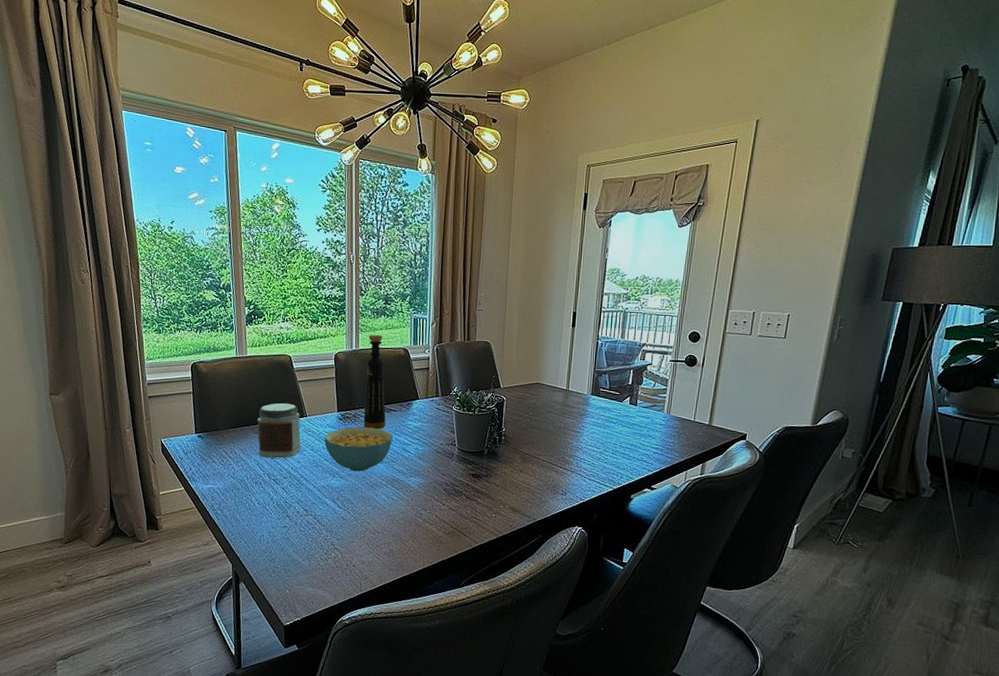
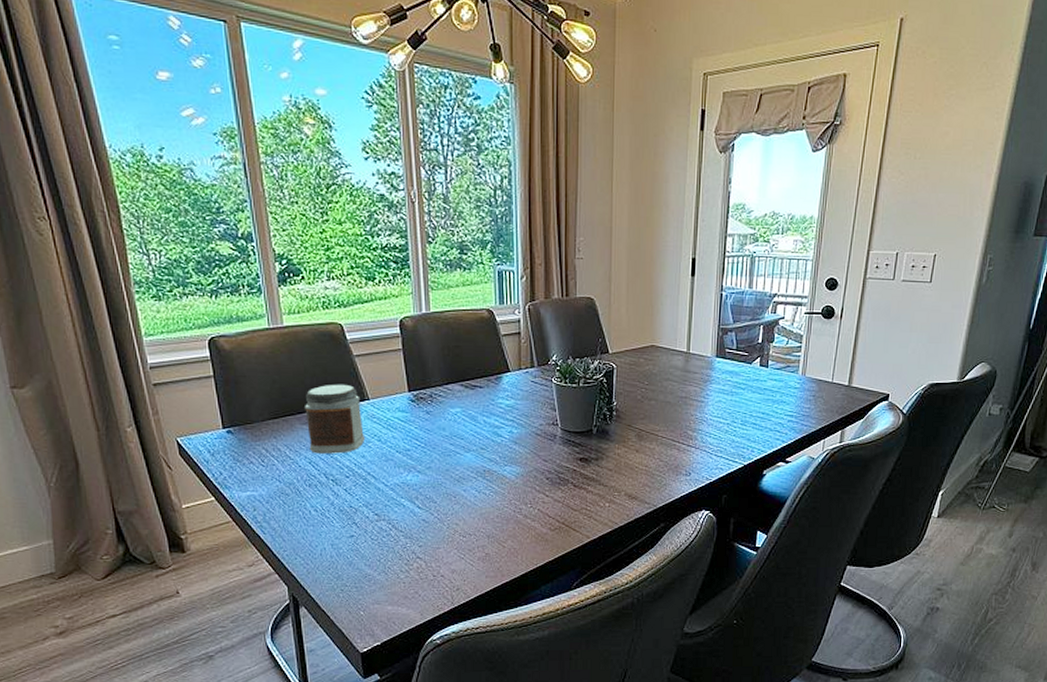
cereal bowl: present [324,427,394,472] -> none [393,408,481,464]
bottle: present [363,335,386,430] -> none [441,293,471,411]

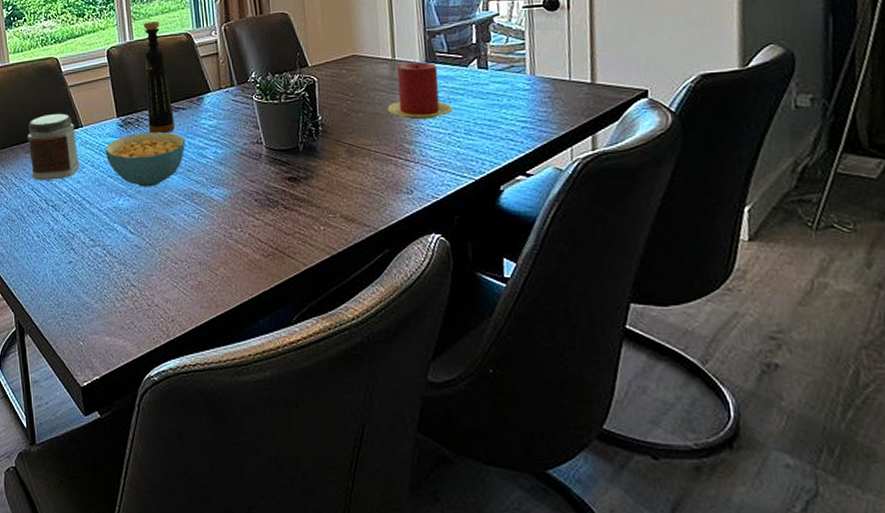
cereal bowl: none [393,408,481,464] -> present [105,131,186,187]
bottle: none [441,293,471,411] -> present [143,21,176,134]
candle: none [677,356,735,410] -> present [387,62,454,120]

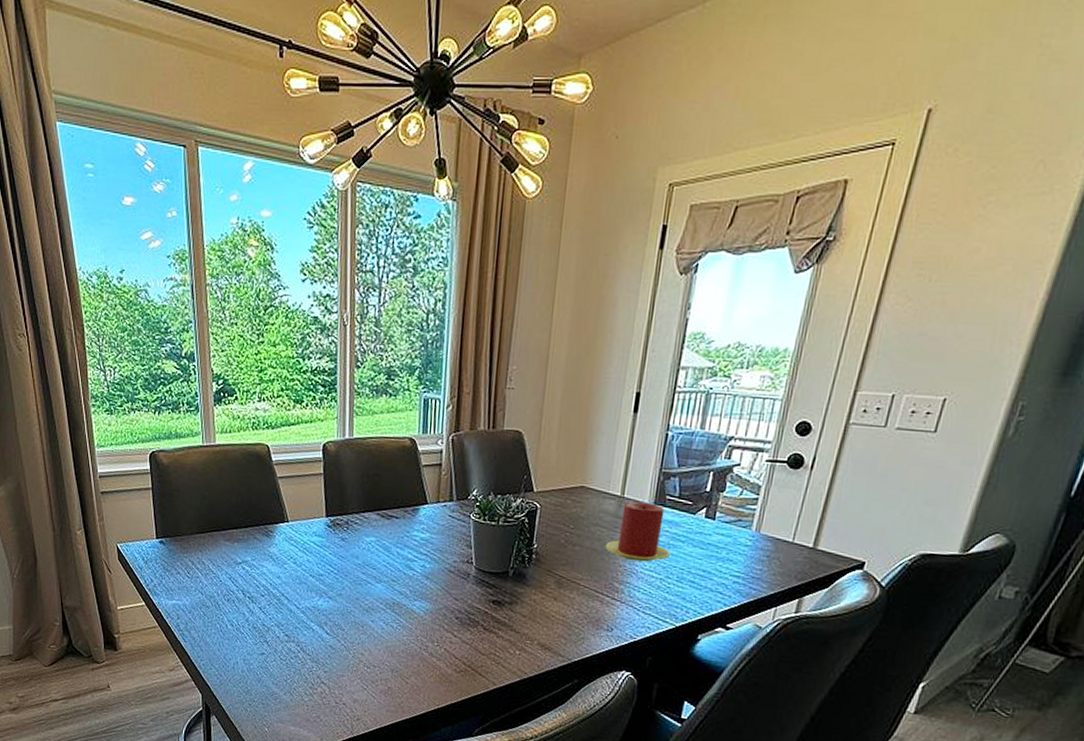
jar: present [27,113,80,180] -> none [228,504,282,573]
cereal bowl: present [105,131,186,187] -> none [309,536,395,592]
bottle: present [143,21,176,134] -> none [357,419,386,541]

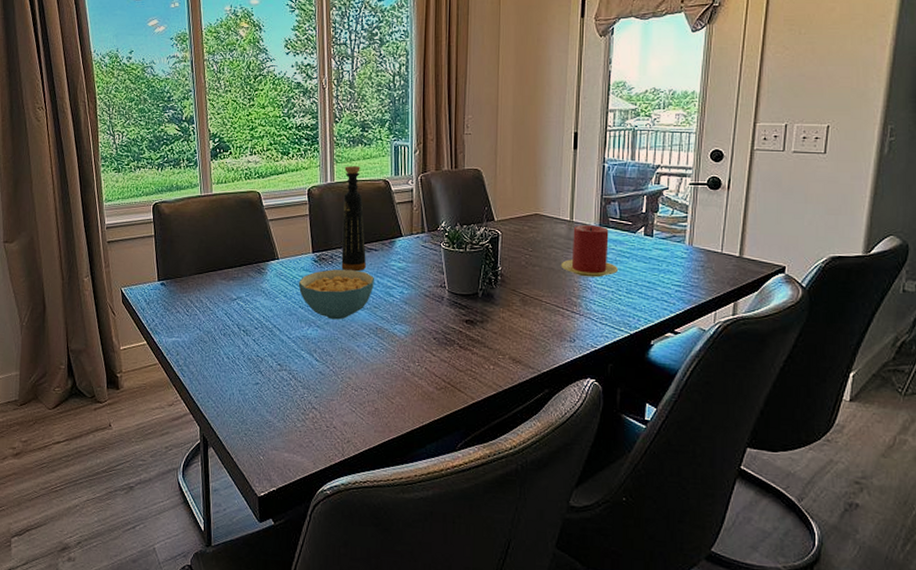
cereal bowl: none [309,536,395,592] -> present [298,269,375,320]
bottle: none [357,419,386,541] -> present [341,166,367,272]

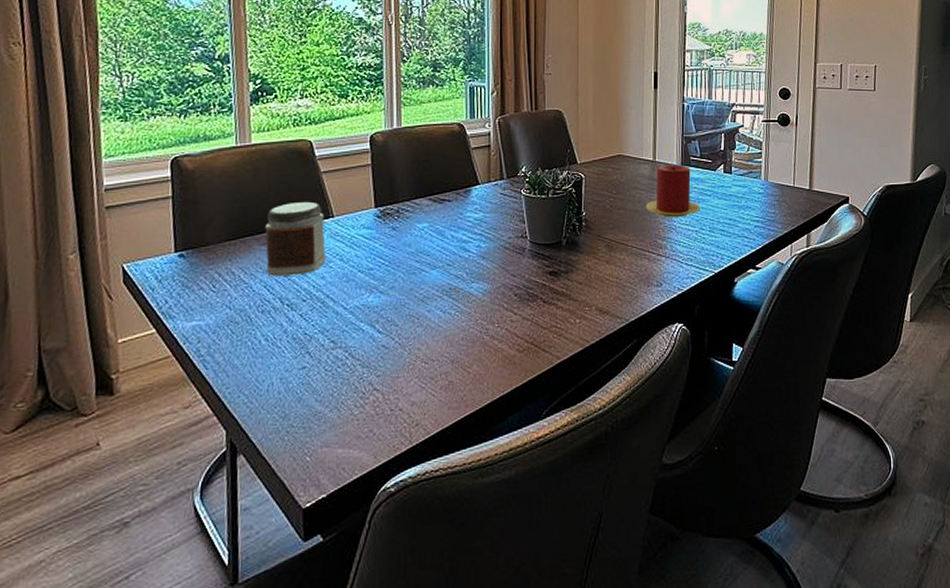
jar: none [224,244,274,307] -> present [264,201,327,276]
cereal bowl: present [298,269,375,320] -> none [357,223,449,283]
bottle: present [341,166,367,272] -> none [409,109,439,226]

